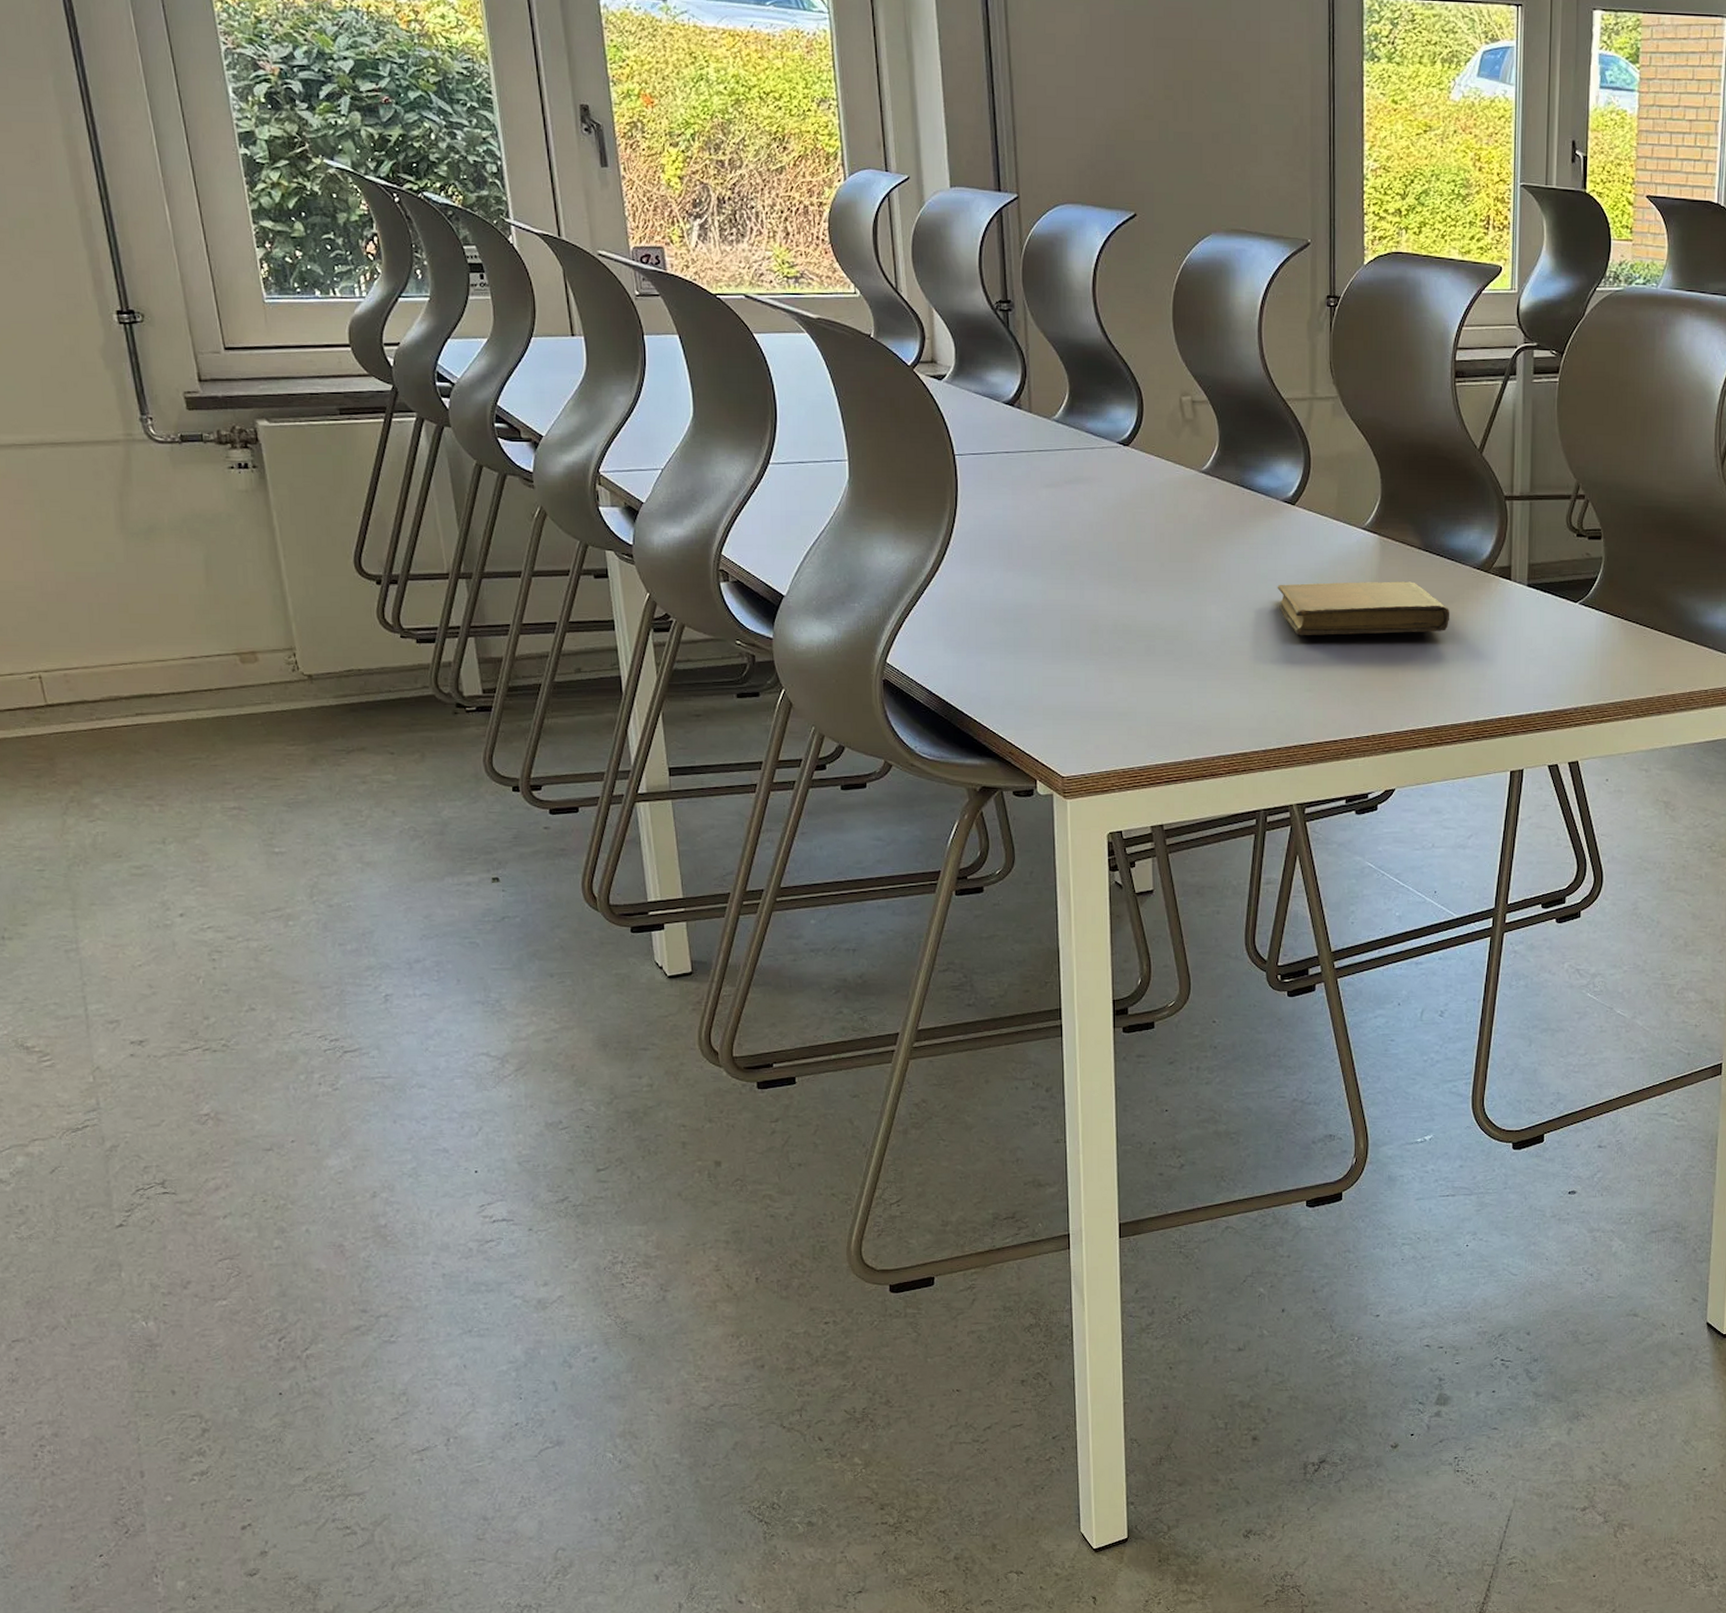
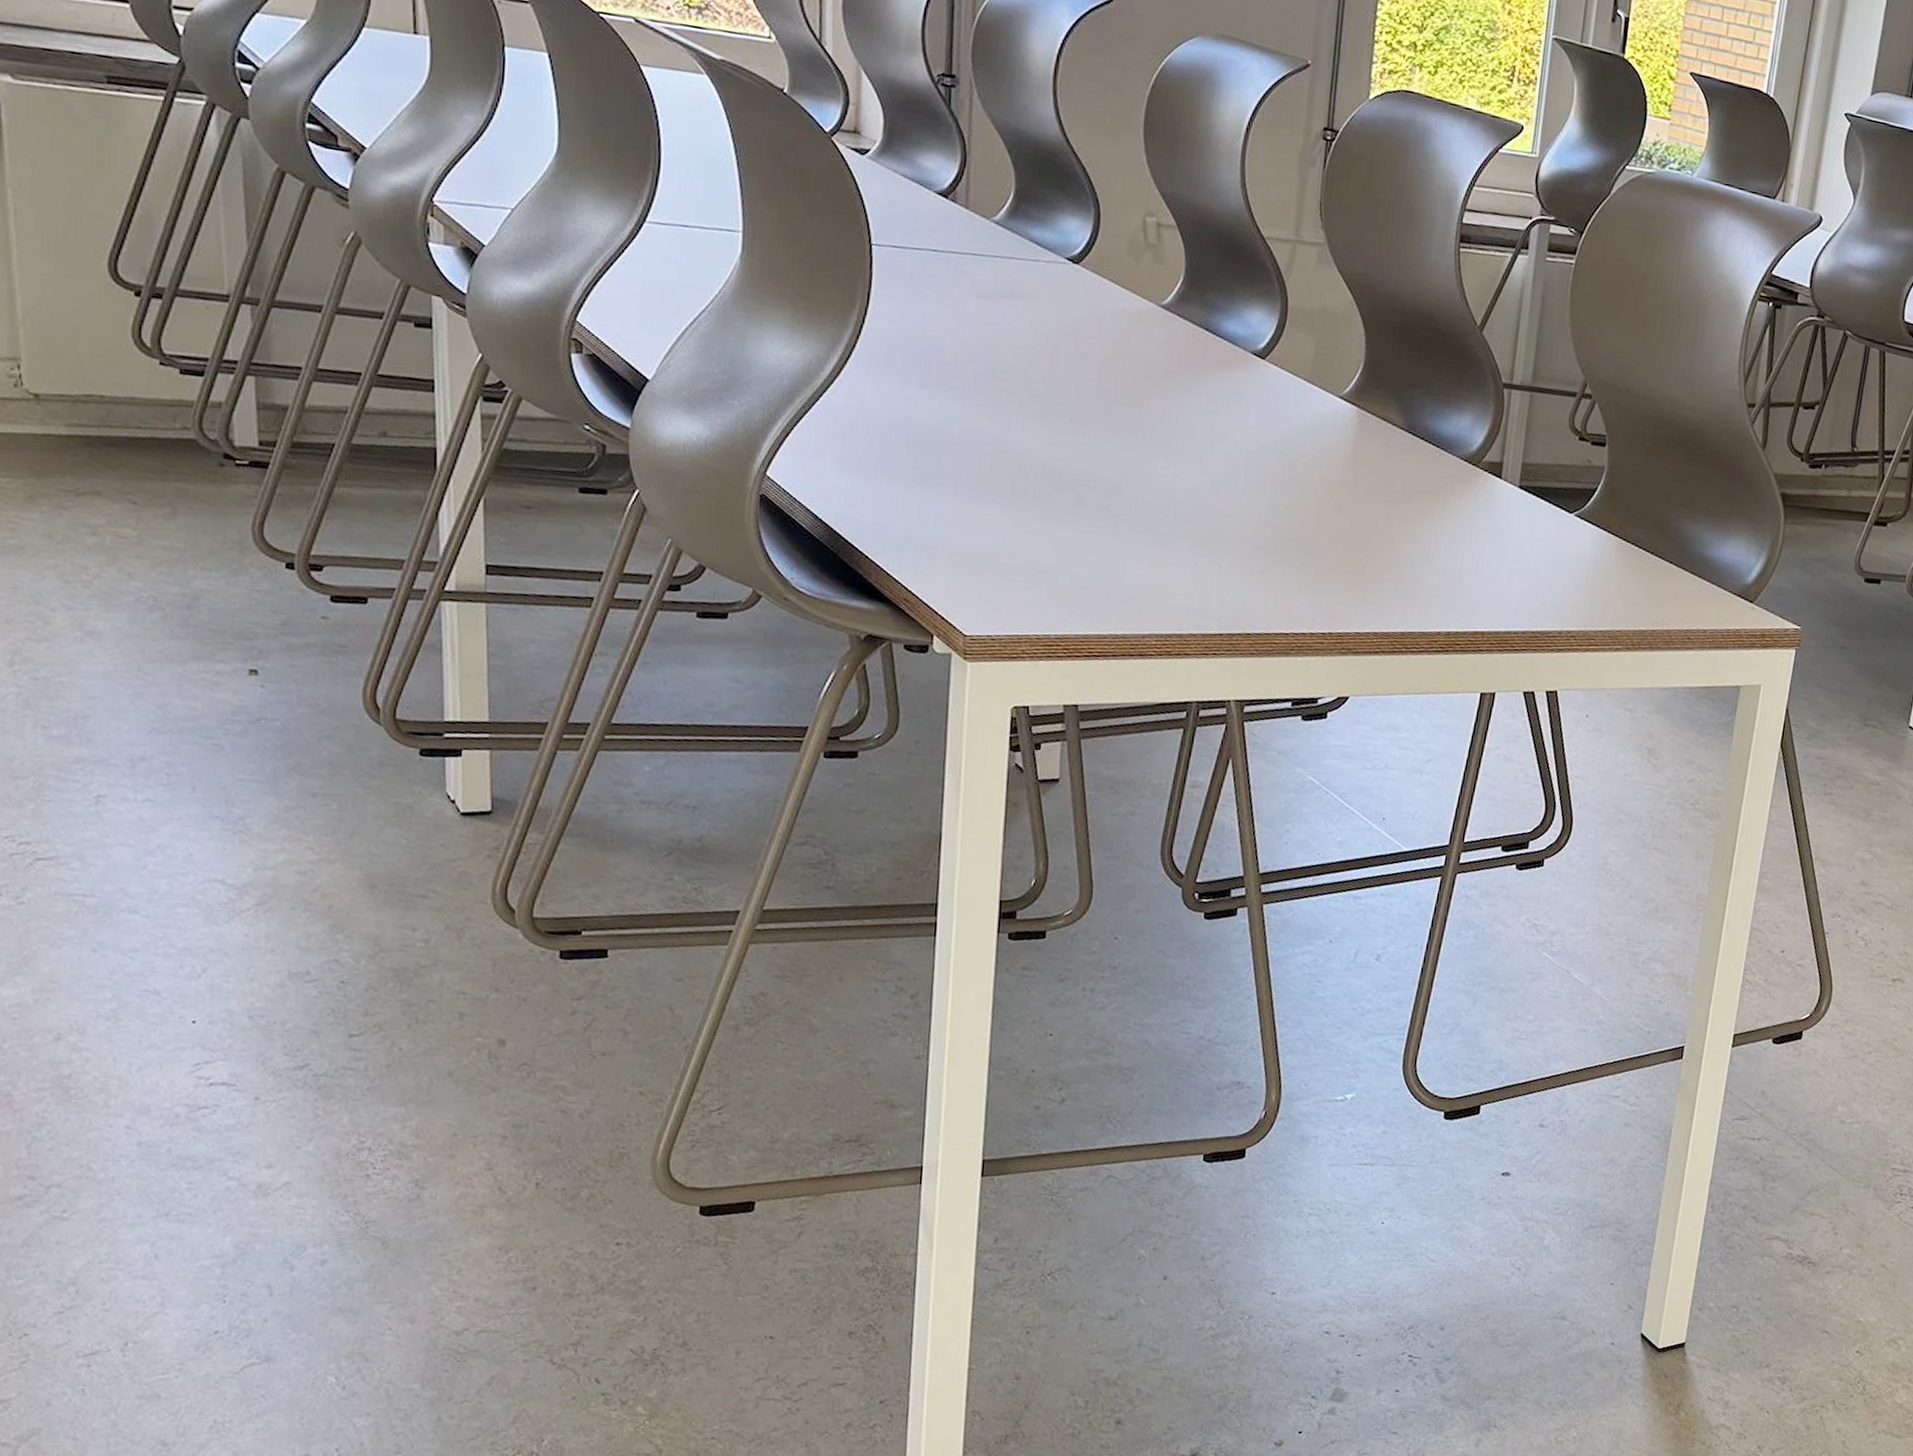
notebook: present [1277,581,1450,636] -> none [1235,447,1430,526]

